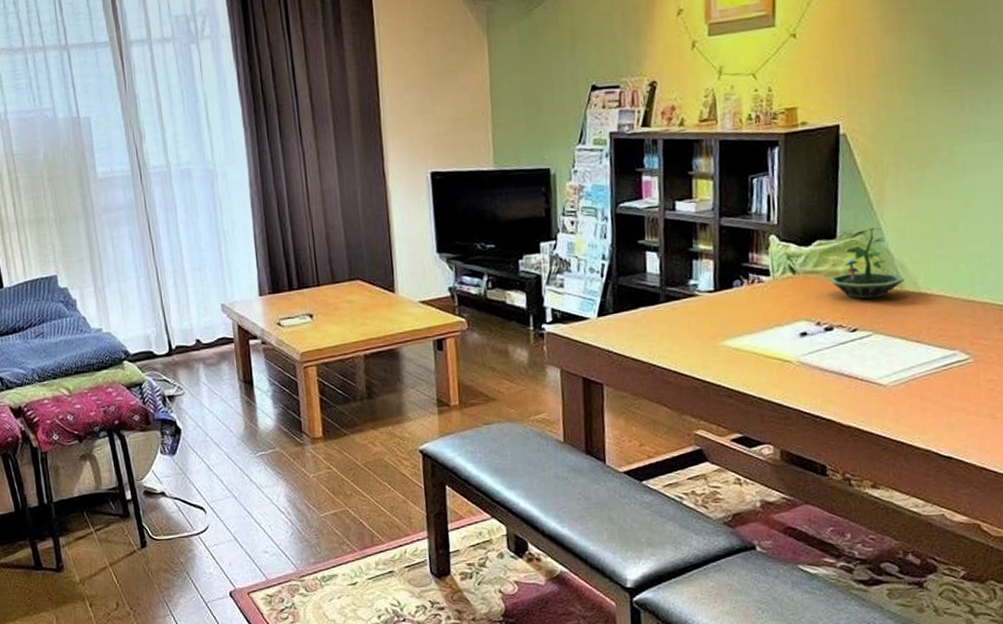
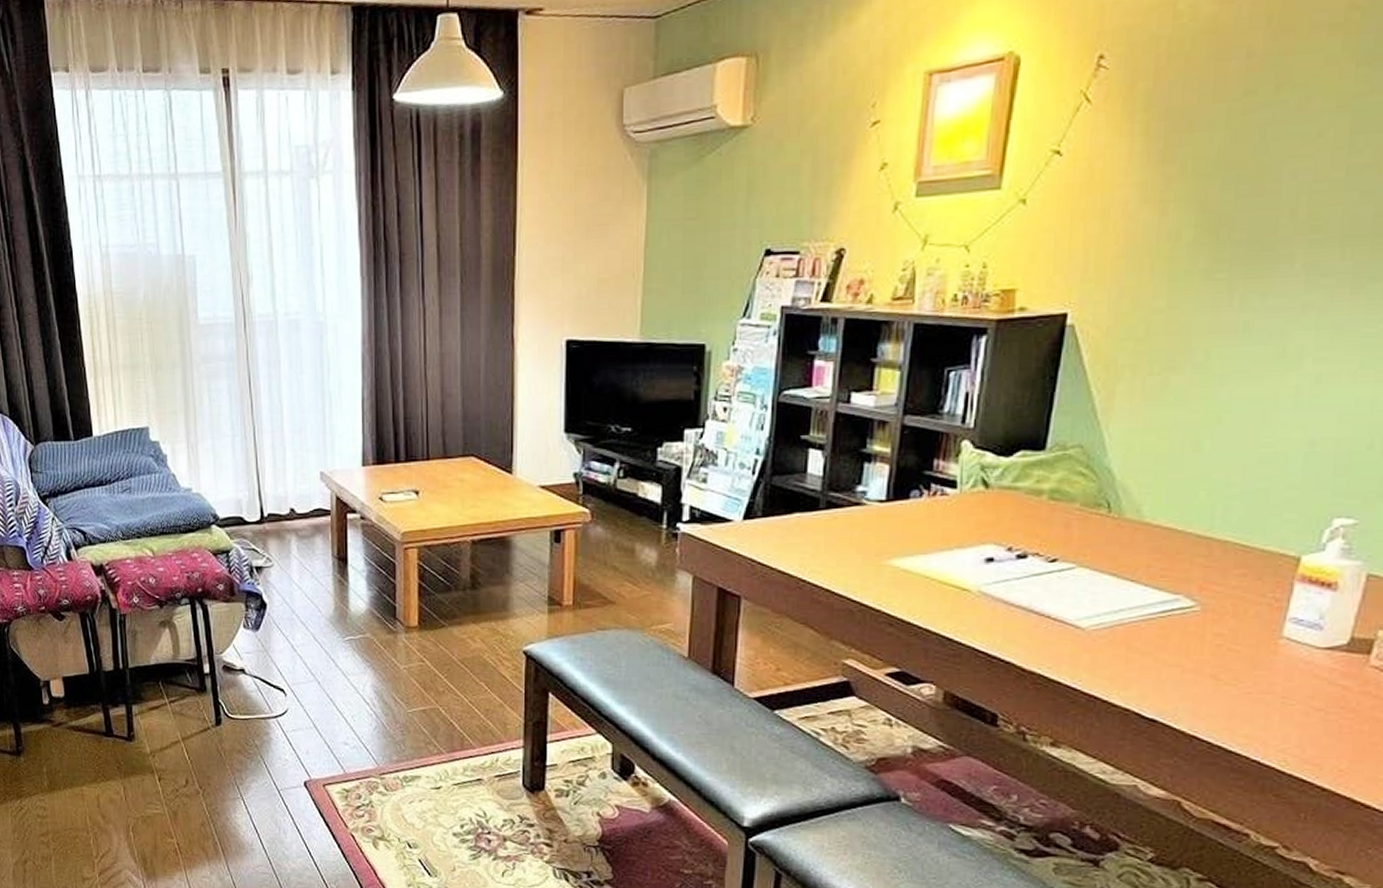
terrarium: present [827,227,906,300] -> none [1028,440,1127,525]

